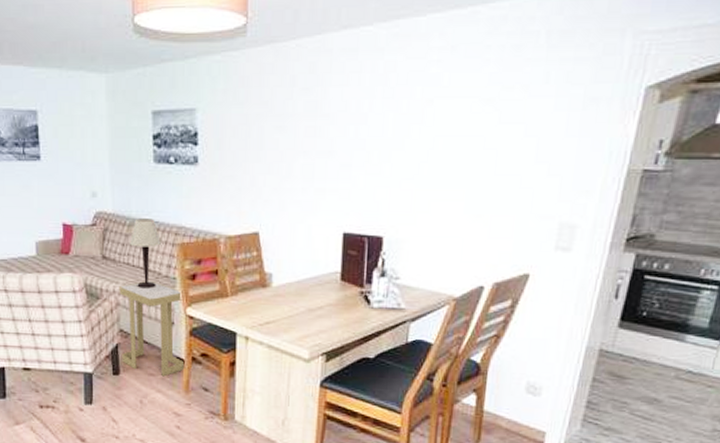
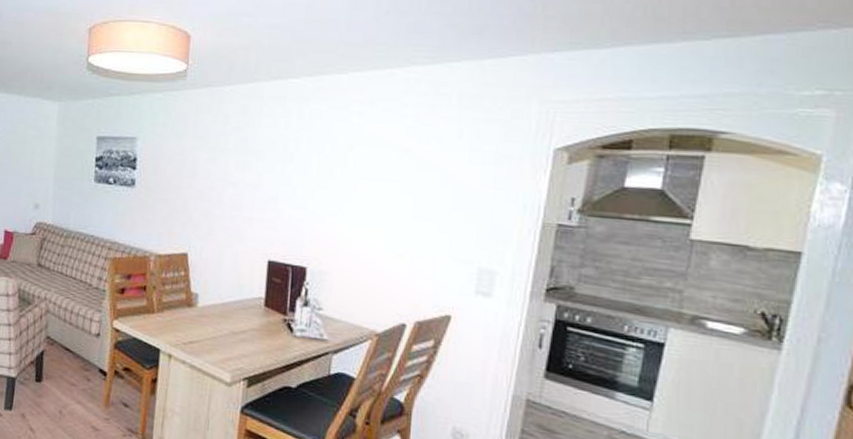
side table: present [119,280,185,377] -> none [46,290,111,388]
table lamp: present [129,218,161,289] -> none [64,231,95,299]

